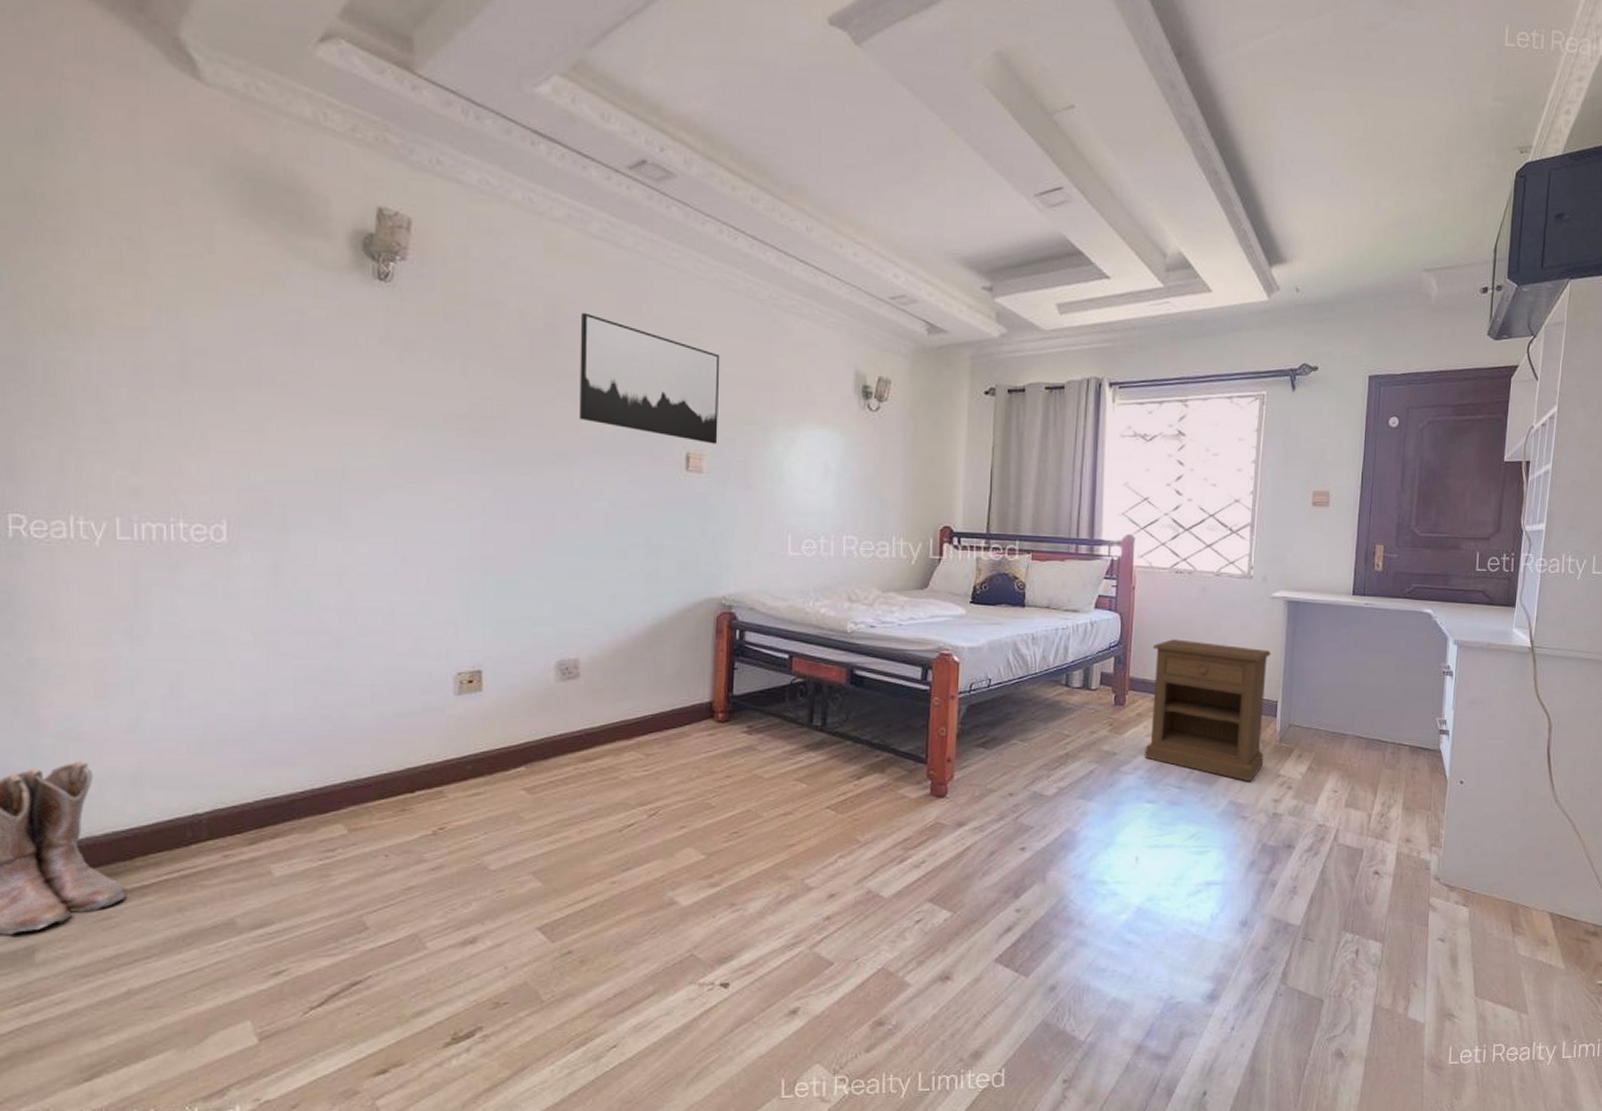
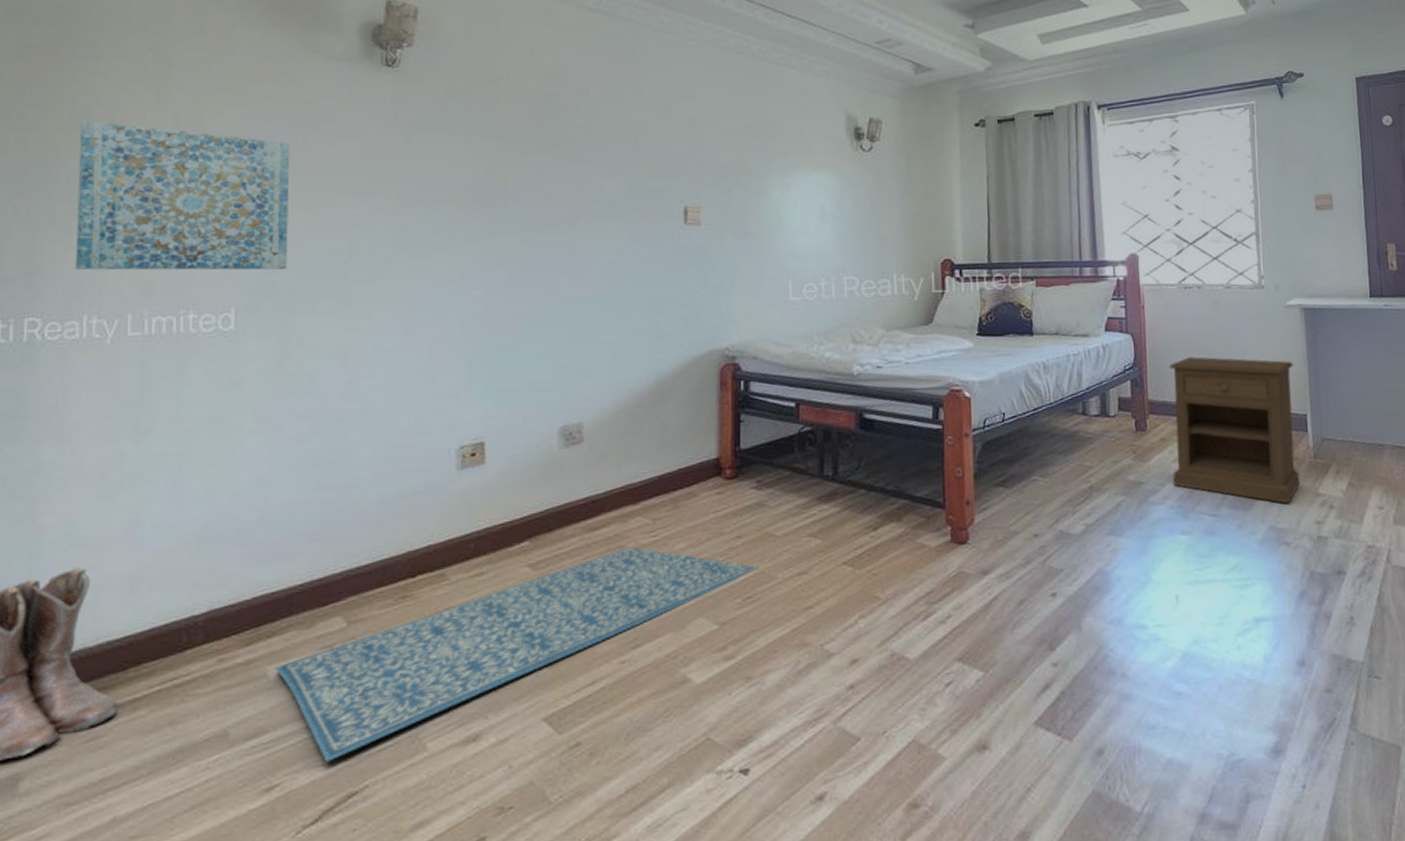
wall art: none [54,310,280,484] -> present [75,120,291,270]
rug: none [279,779,747,953] -> present [275,547,759,762]
wall art: present [579,312,720,444] -> none [578,80,715,196]

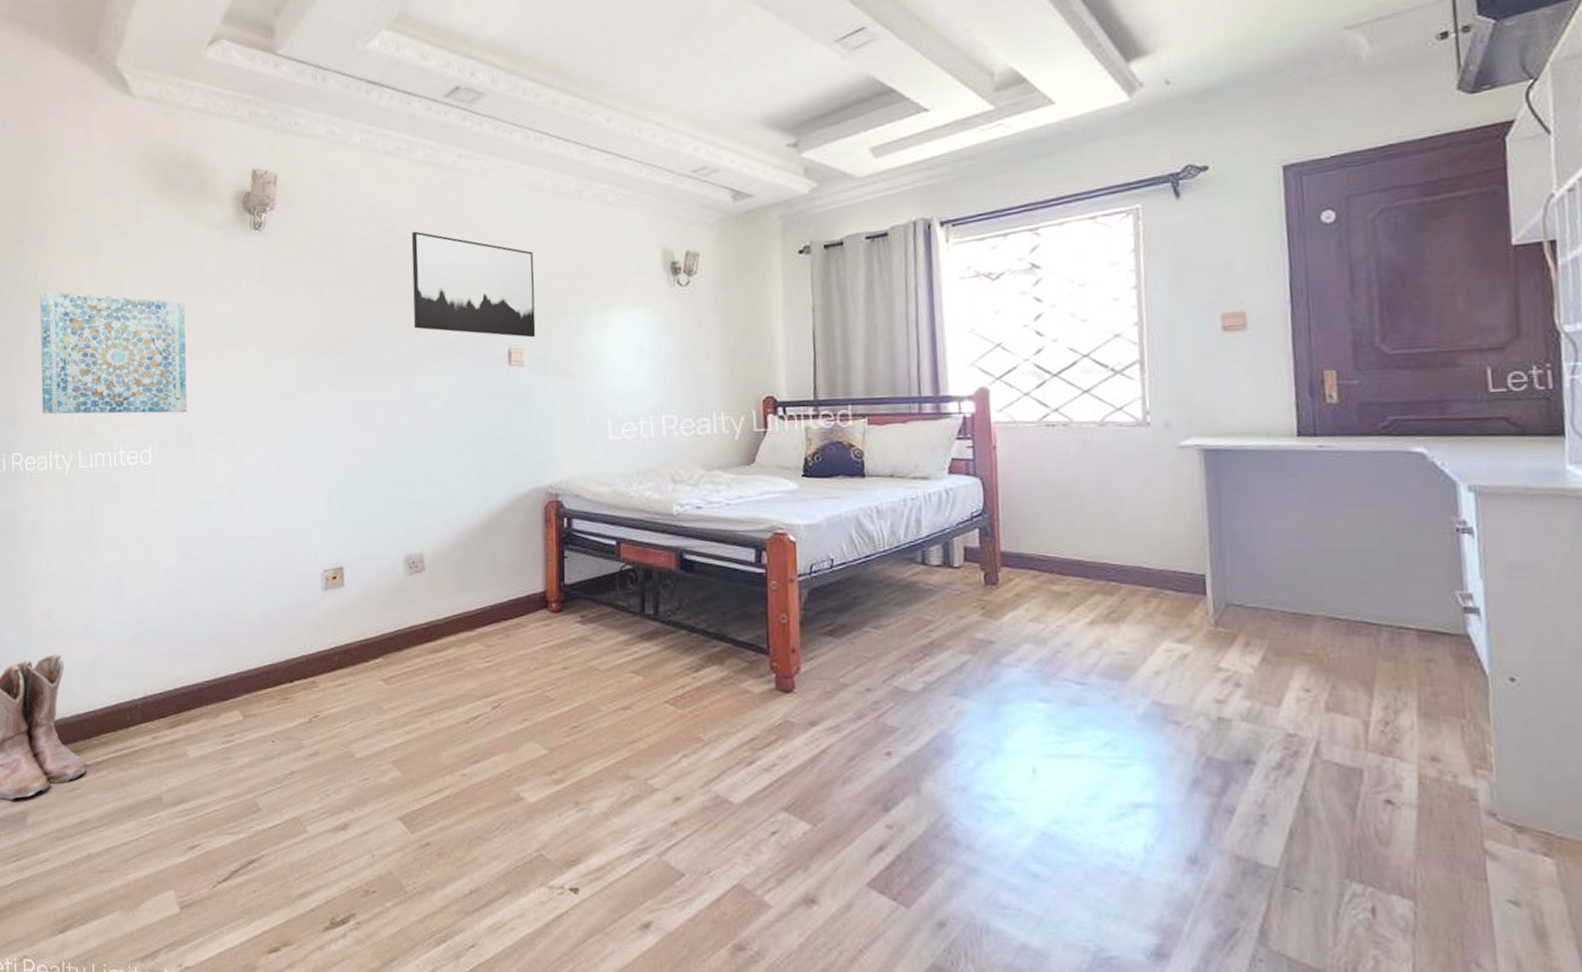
rug: present [275,547,759,762] -> none [192,670,585,832]
wall art: none [578,80,715,196] -> present [411,231,536,338]
nightstand: present [1169,357,1301,504] -> none [1026,504,1196,677]

